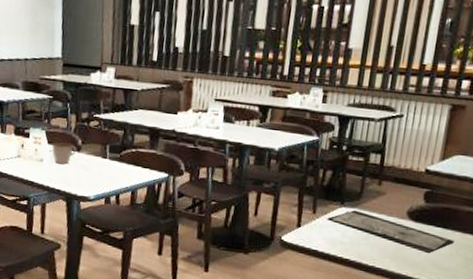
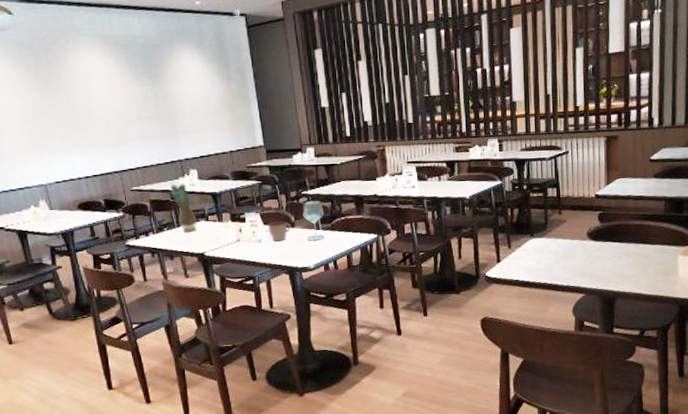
wine glass: none [91,125,114,170] -> present [302,200,325,241]
tray: present [327,210,454,254] -> none [521,239,630,267]

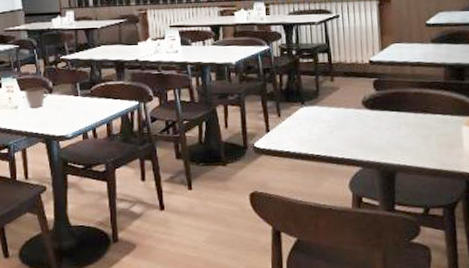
wine glass: present [302,200,325,241] -> none [61,65,84,108]

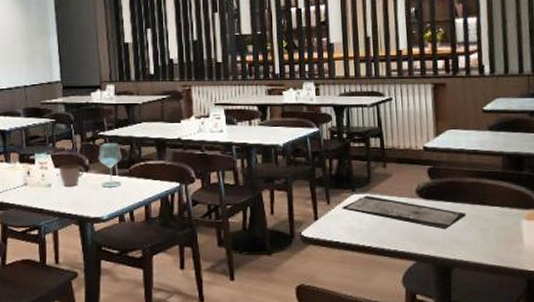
wine glass: none [61,65,84,108] -> present [98,142,121,188]
tray: none [292,108,409,138] -> present [342,195,466,230]

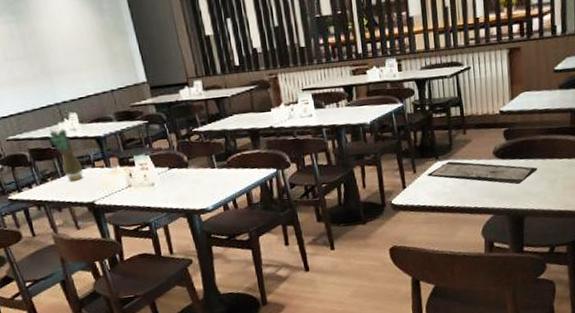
cup: present [59,164,85,187] -> none [159,162,185,184]
wine glass: present [98,142,121,188] -> none [195,137,221,181]

